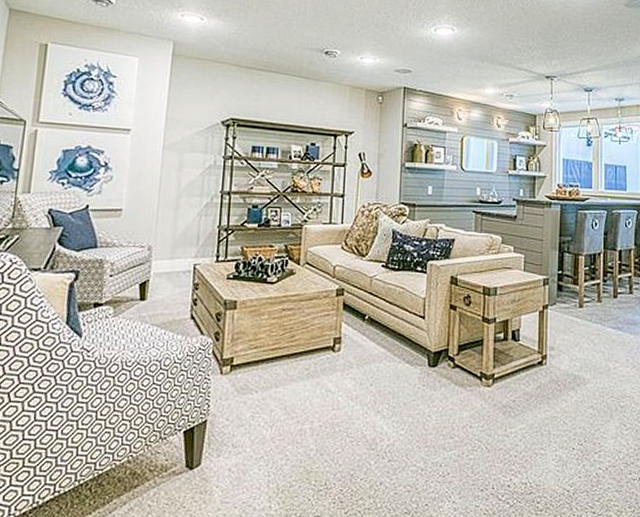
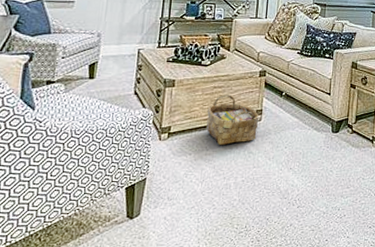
woven basket: none [275,317,338,382] -> present [206,94,260,146]

